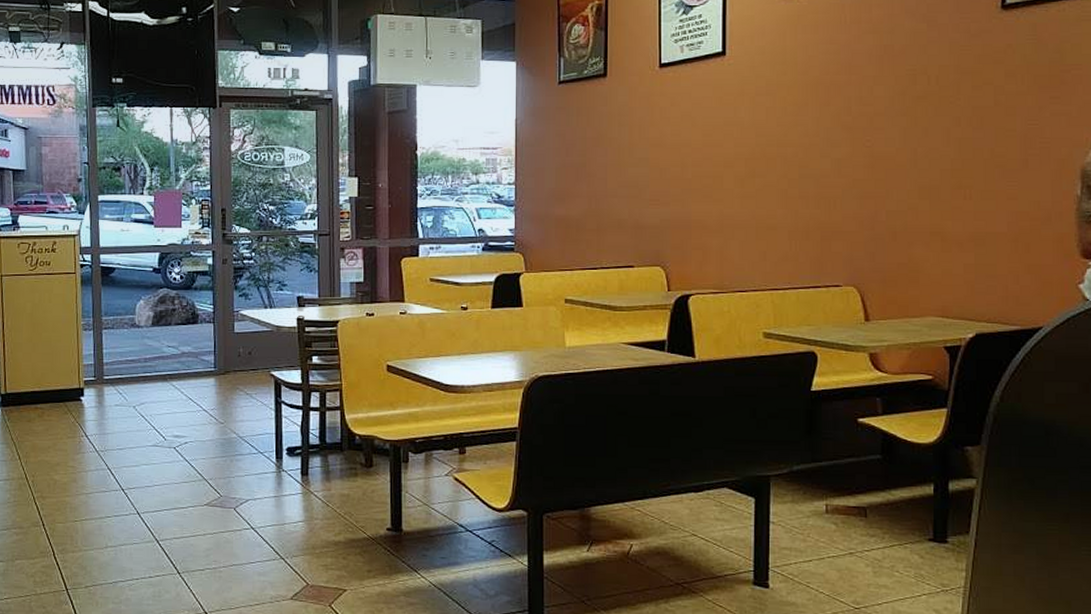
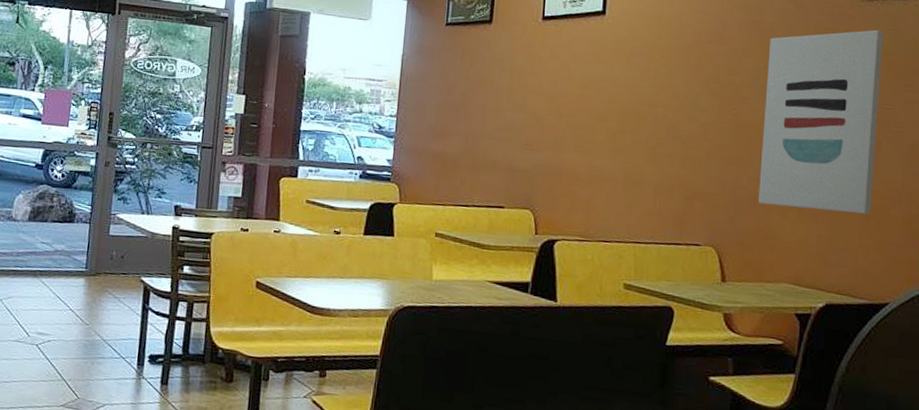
wall art: none [899,41,1025,238] -> present [758,29,883,215]

